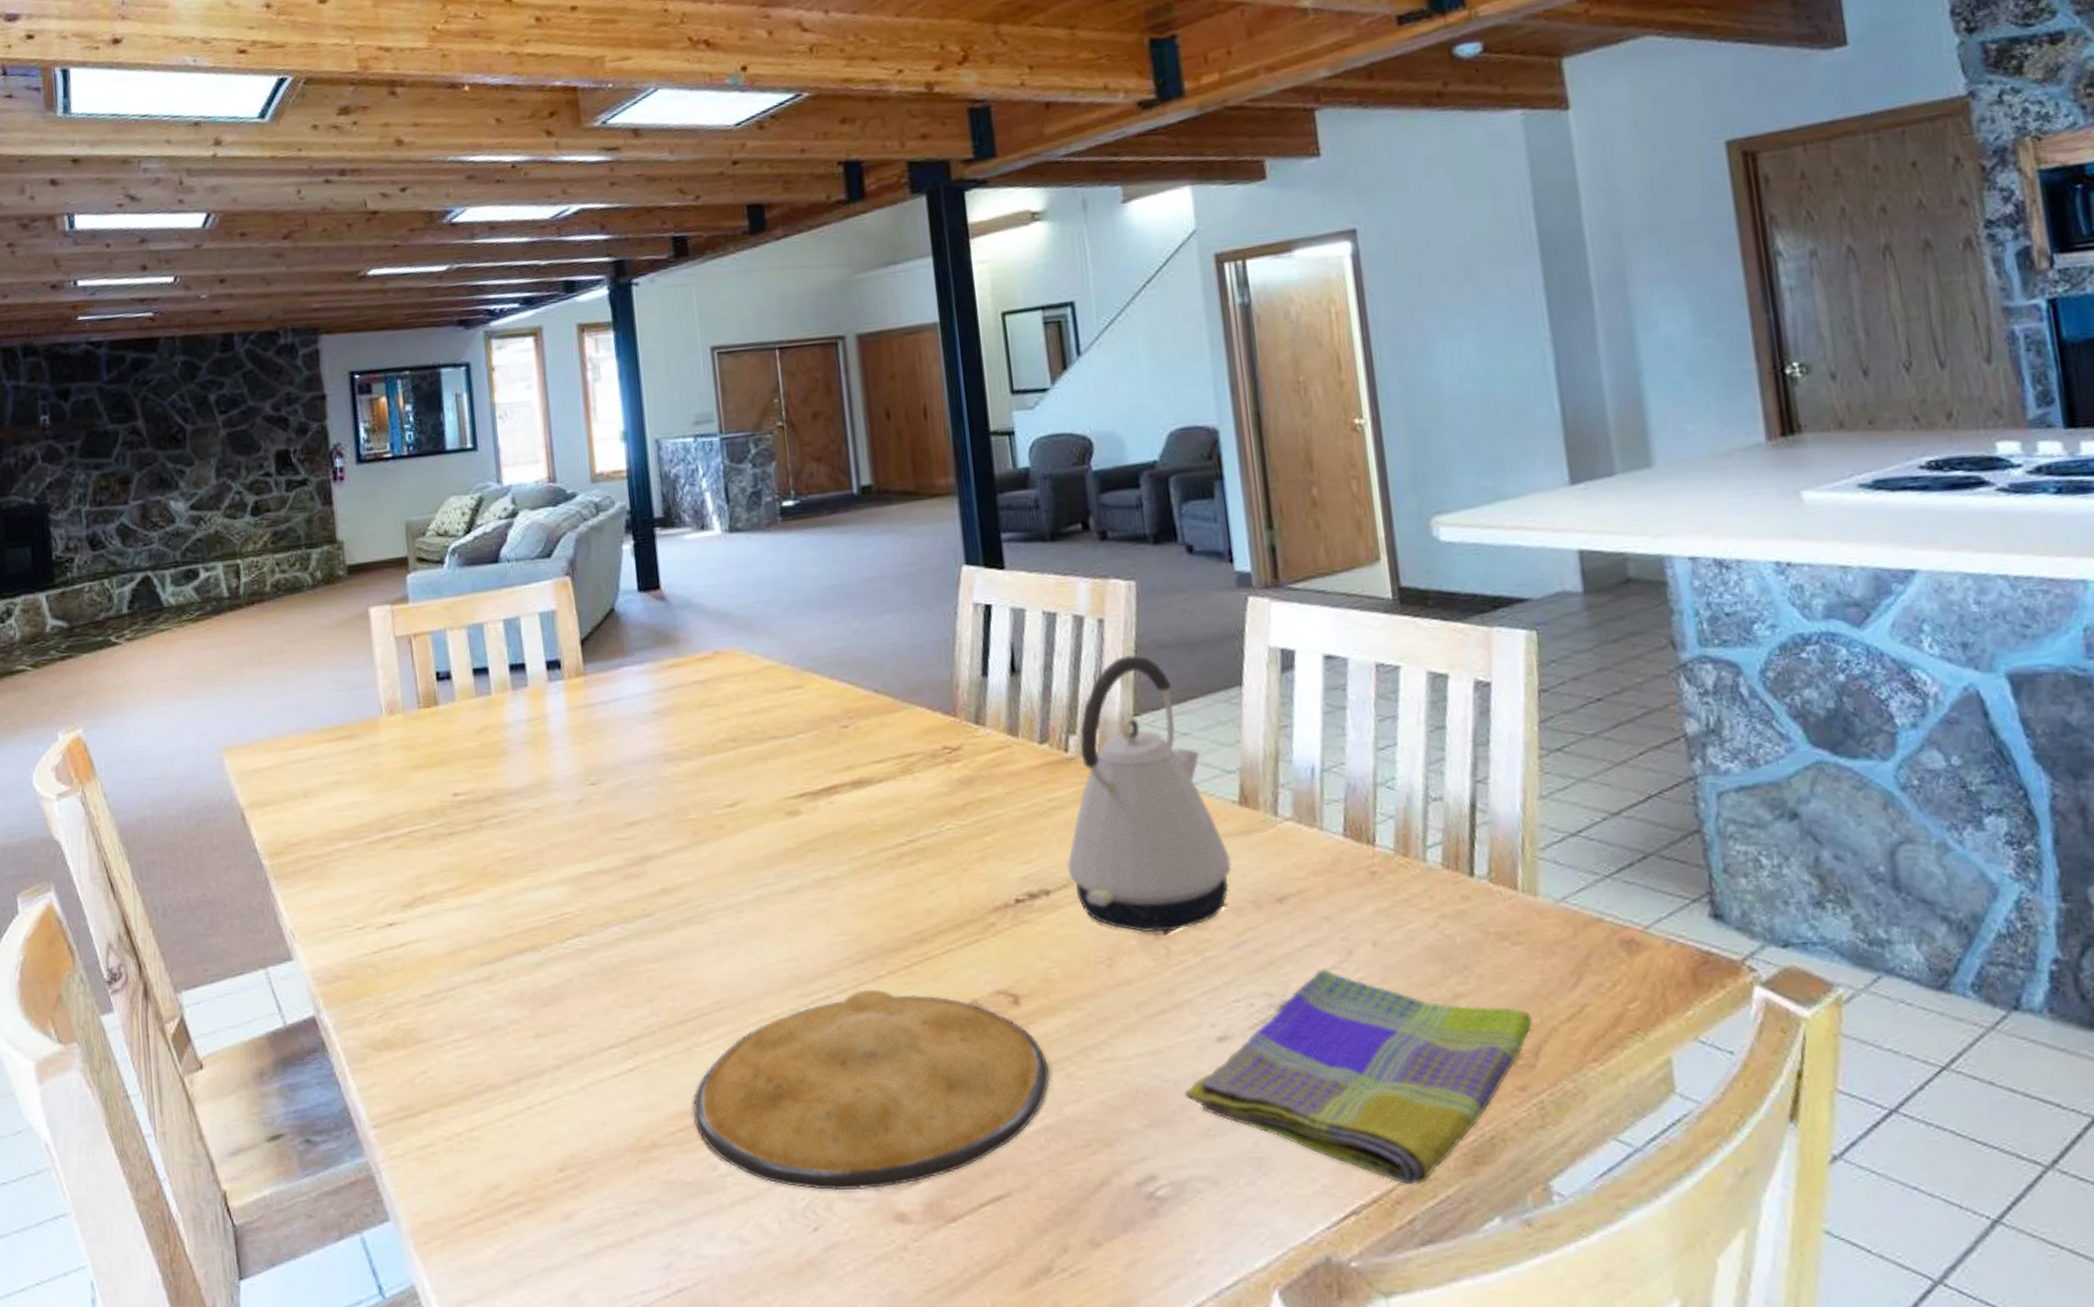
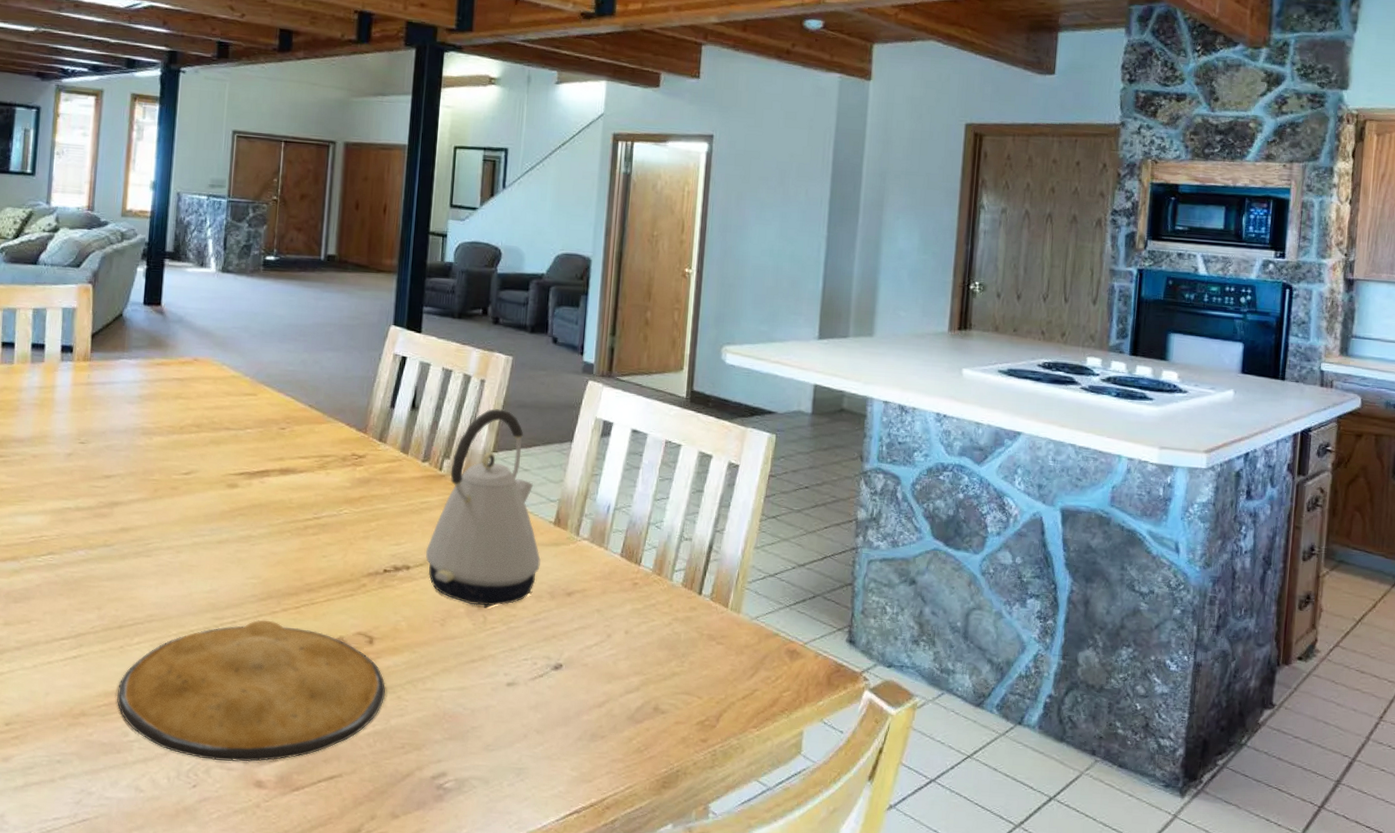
dish towel: present [1184,969,1533,1184] -> none [476,645,720,797]

